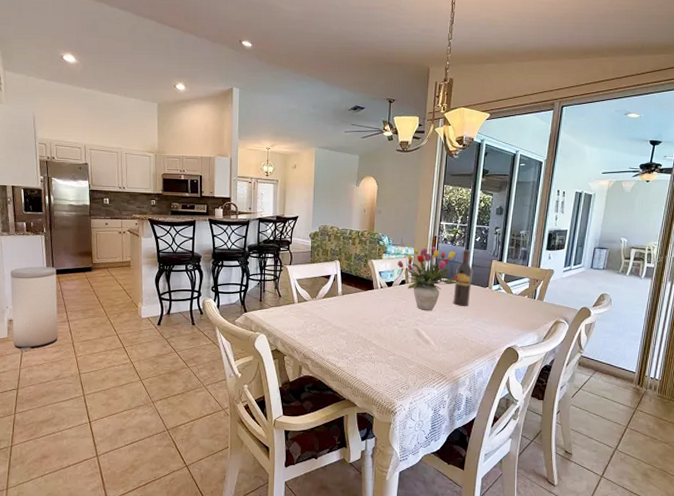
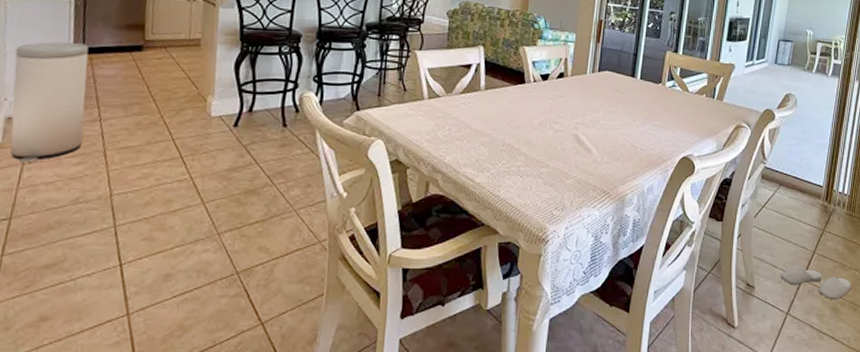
flower arrangement: present [397,246,459,312] -> none [555,32,628,112]
wine bottle: present [453,249,473,306] -> none [620,37,645,106]
slippers: none [595,437,661,467] -> present [780,265,851,300]

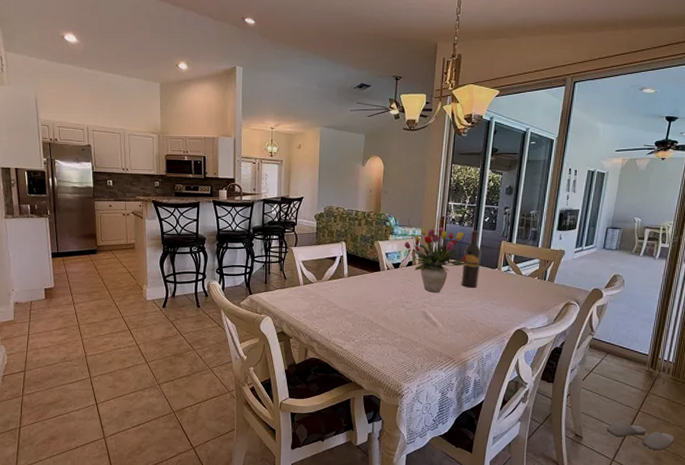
pedal bin: present [10,42,89,164] -> none [15,248,64,334]
flower arrangement: none [555,32,628,112] -> present [404,227,467,293]
wine bottle: none [620,37,645,106] -> present [461,230,482,288]

